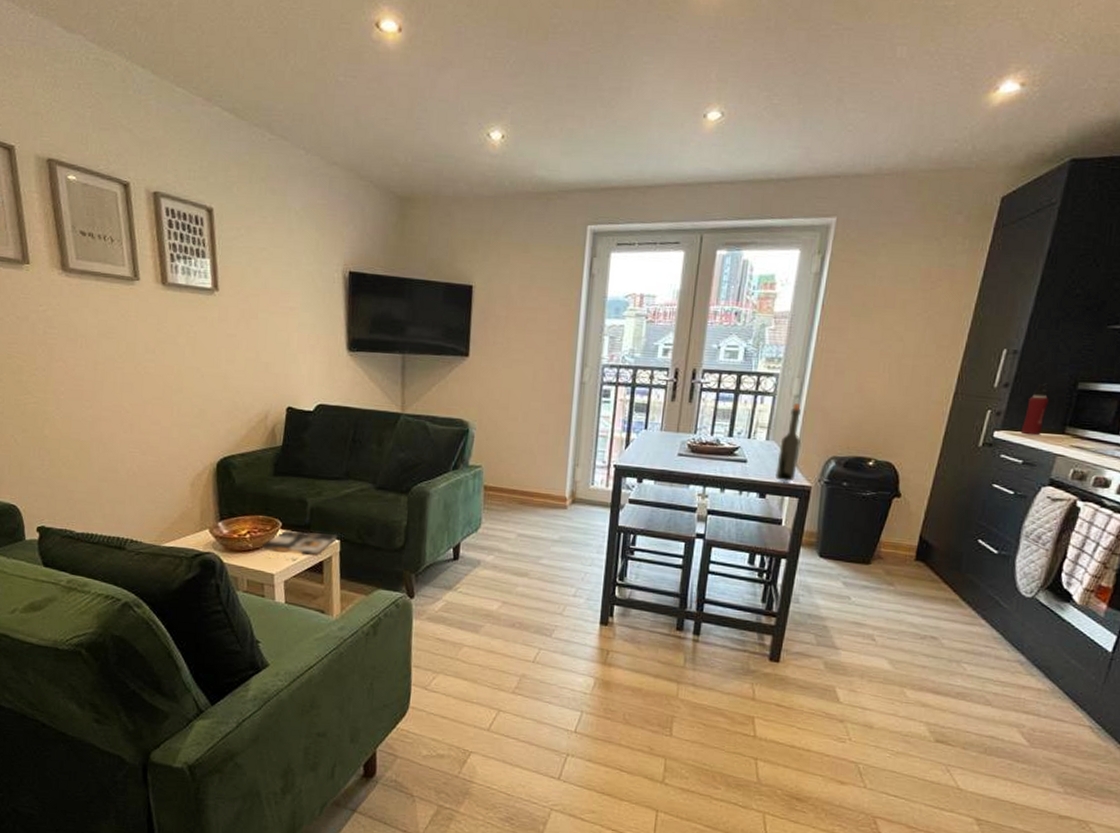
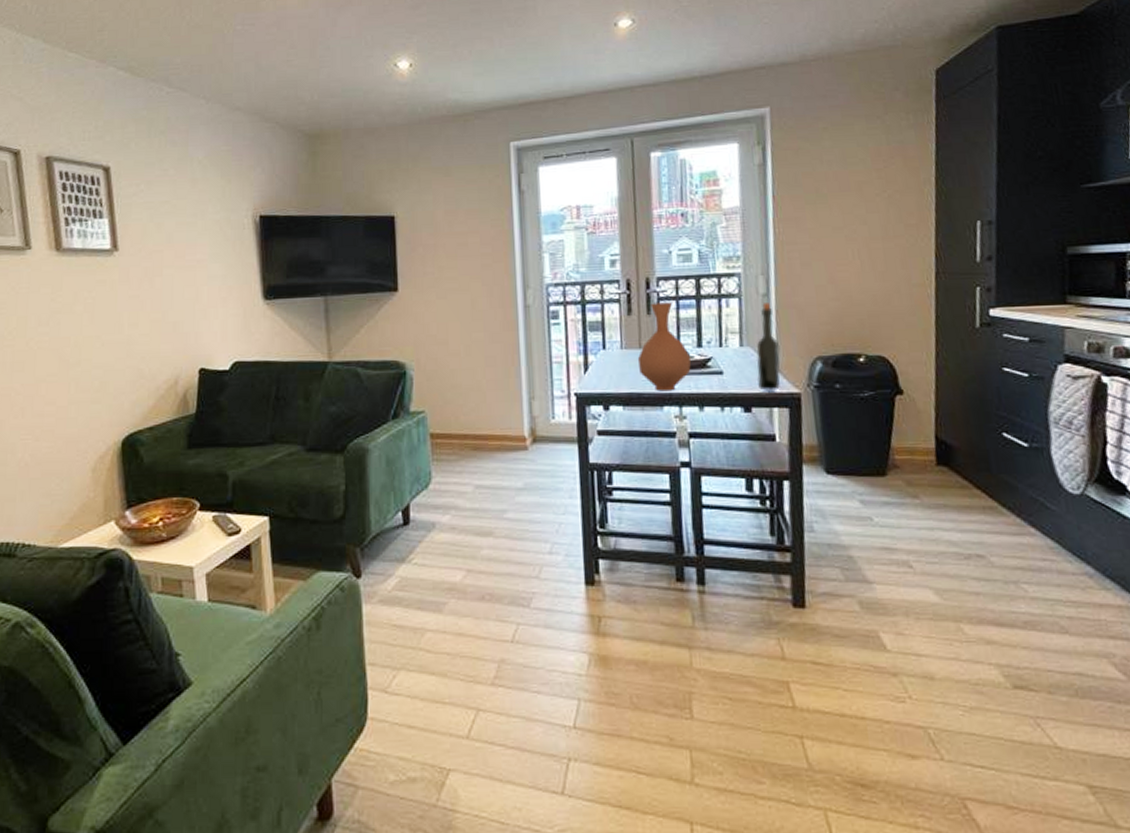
magazine: present [260,531,337,561] -> none [175,511,265,549]
vase: none [673,392,722,472] -> present [637,302,692,391]
water bottle: present [1022,383,1049,436] -> none [1018,251,1041,309]

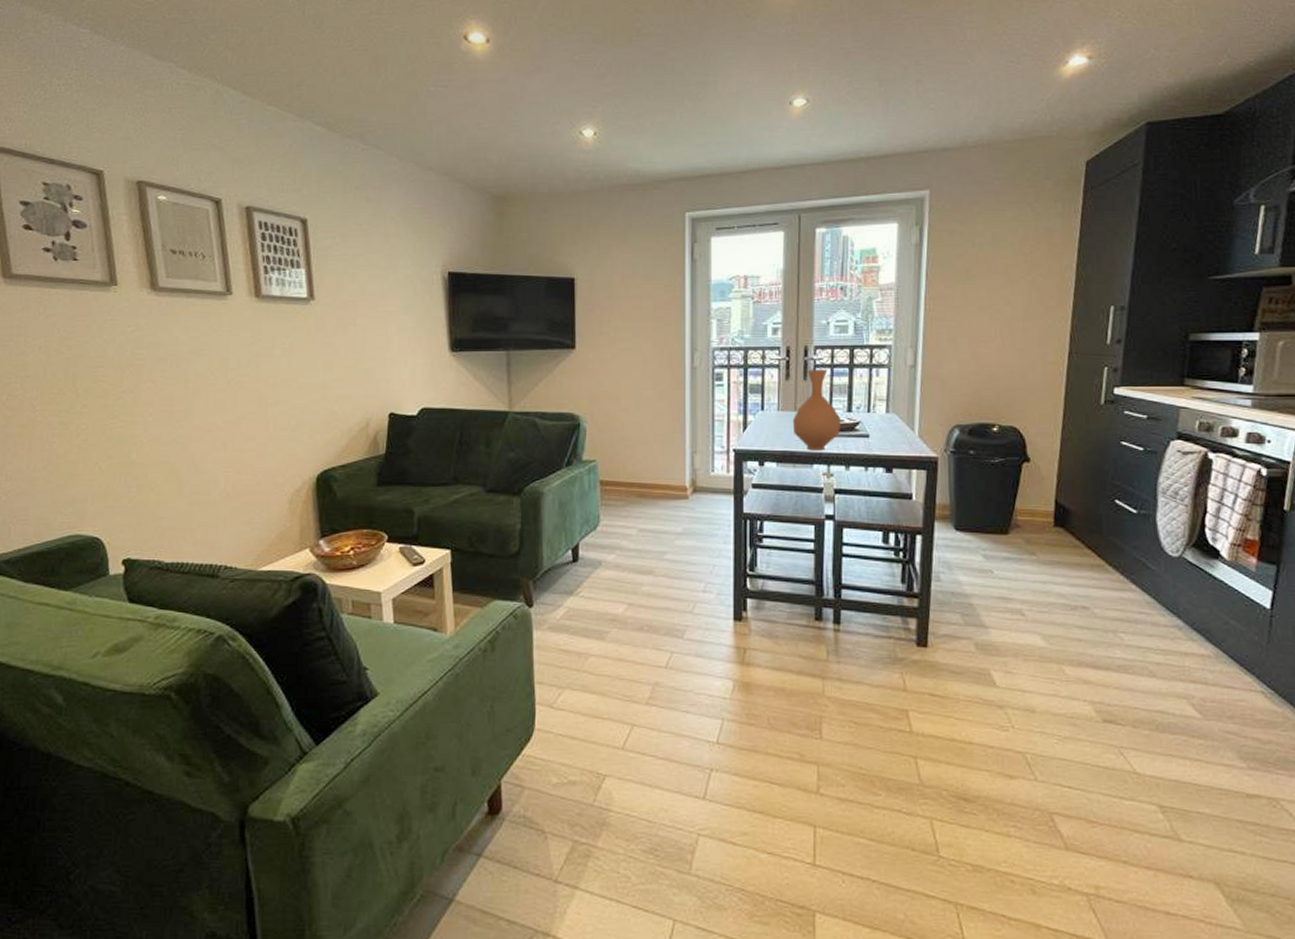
wine bottle: present [756,303,780,392] -> none [899,374,922,455]

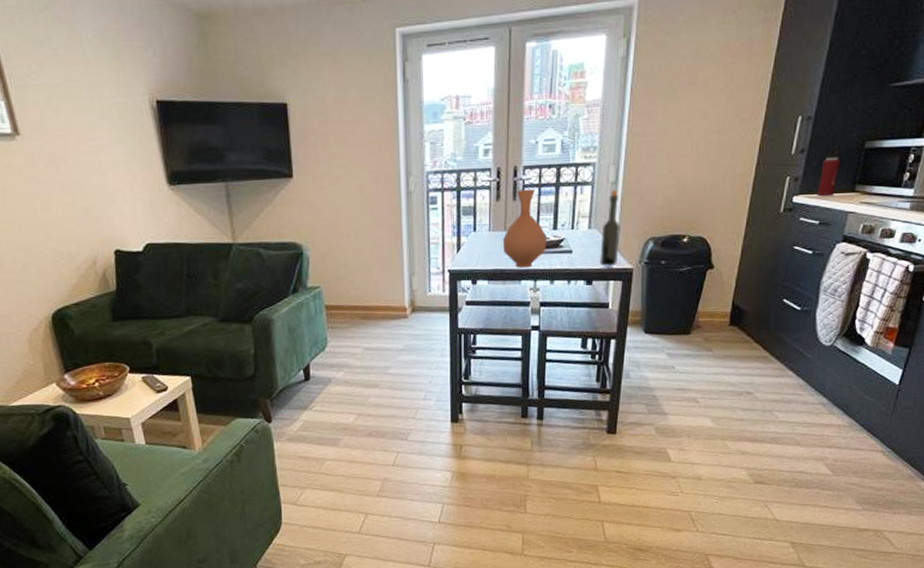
wine bottle: none [899,374,922,455] -> present [599,190,620,268]
water bottle: none [1141,337,1163,389] -> present [817,145,840,197]

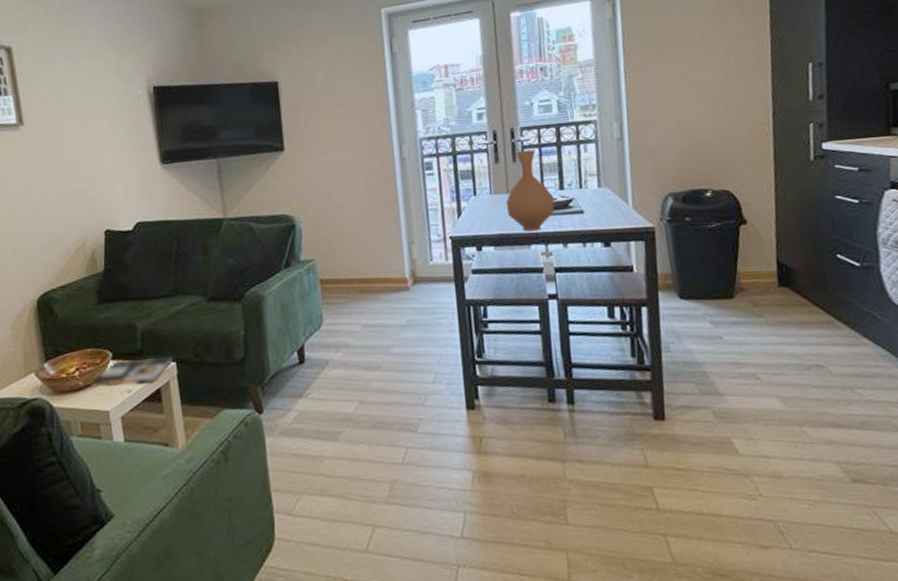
magazine: none [111,372,187,404] -> present [91,357,172,395]
wine bottle: present [599,190,620,268] -> none [613,146,636,228]
water bottle: present [817,145,840,197] -> none [847,89,868,142]

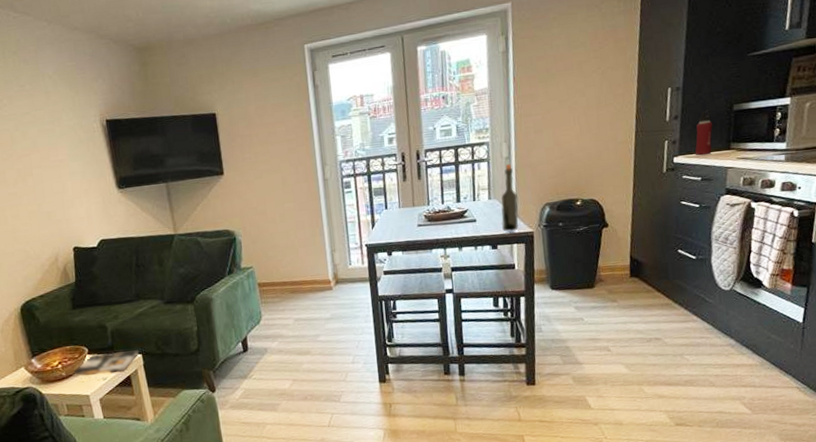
vase: present [505,149,555,232] -> none [411,168,453,238]
wine bottle: none [613,146,636,228] -> present [500,164,519,233]
water bottle: none [847,89,868,142] -> present [695,110,713,156]

